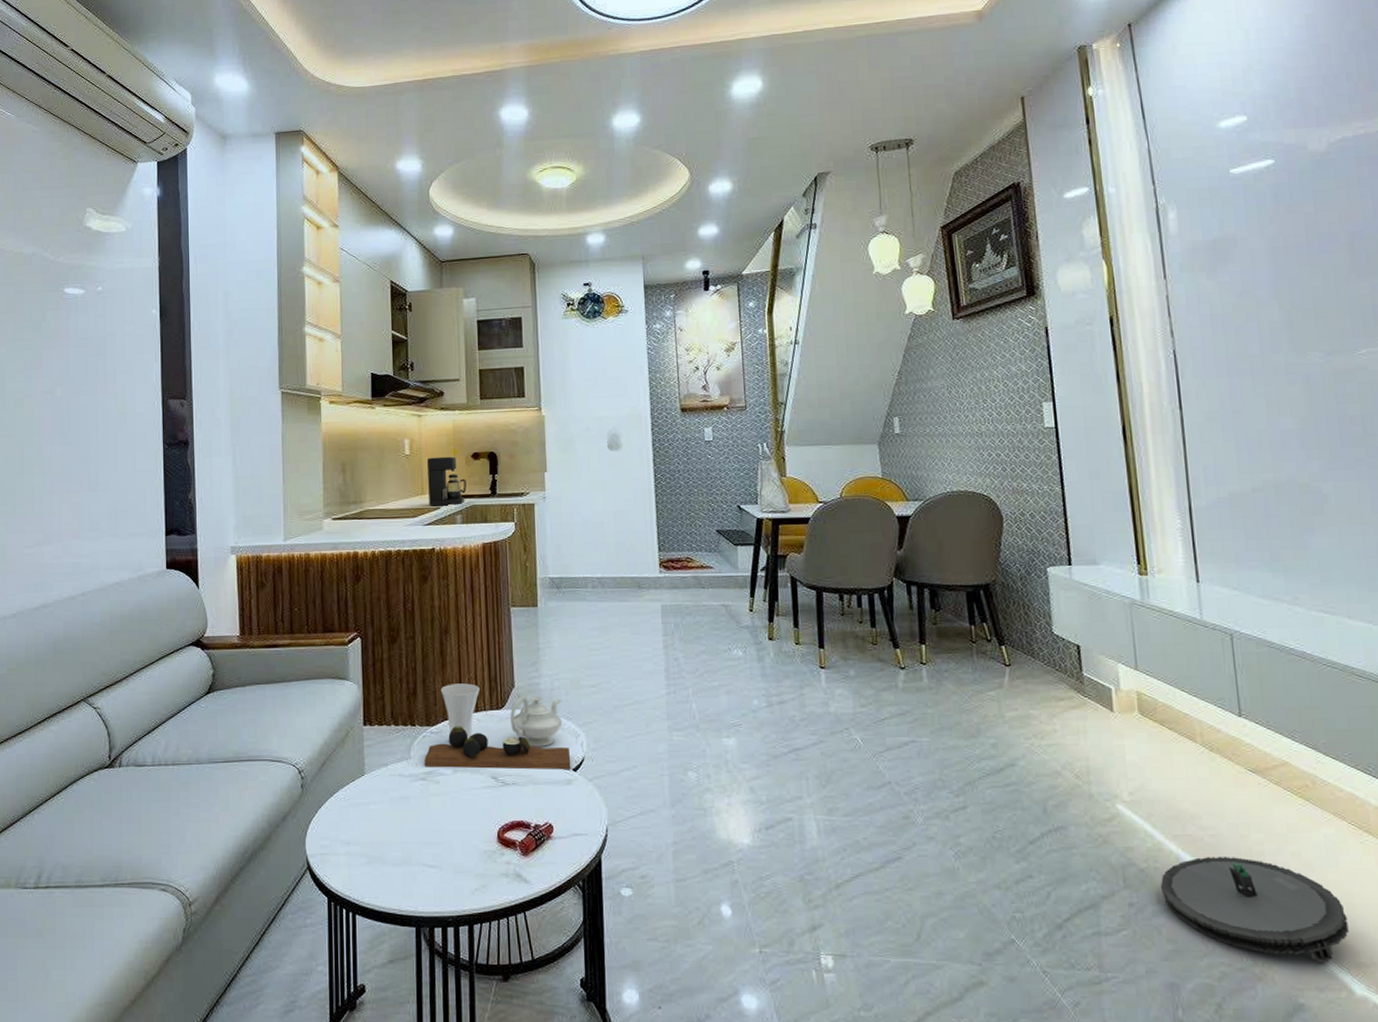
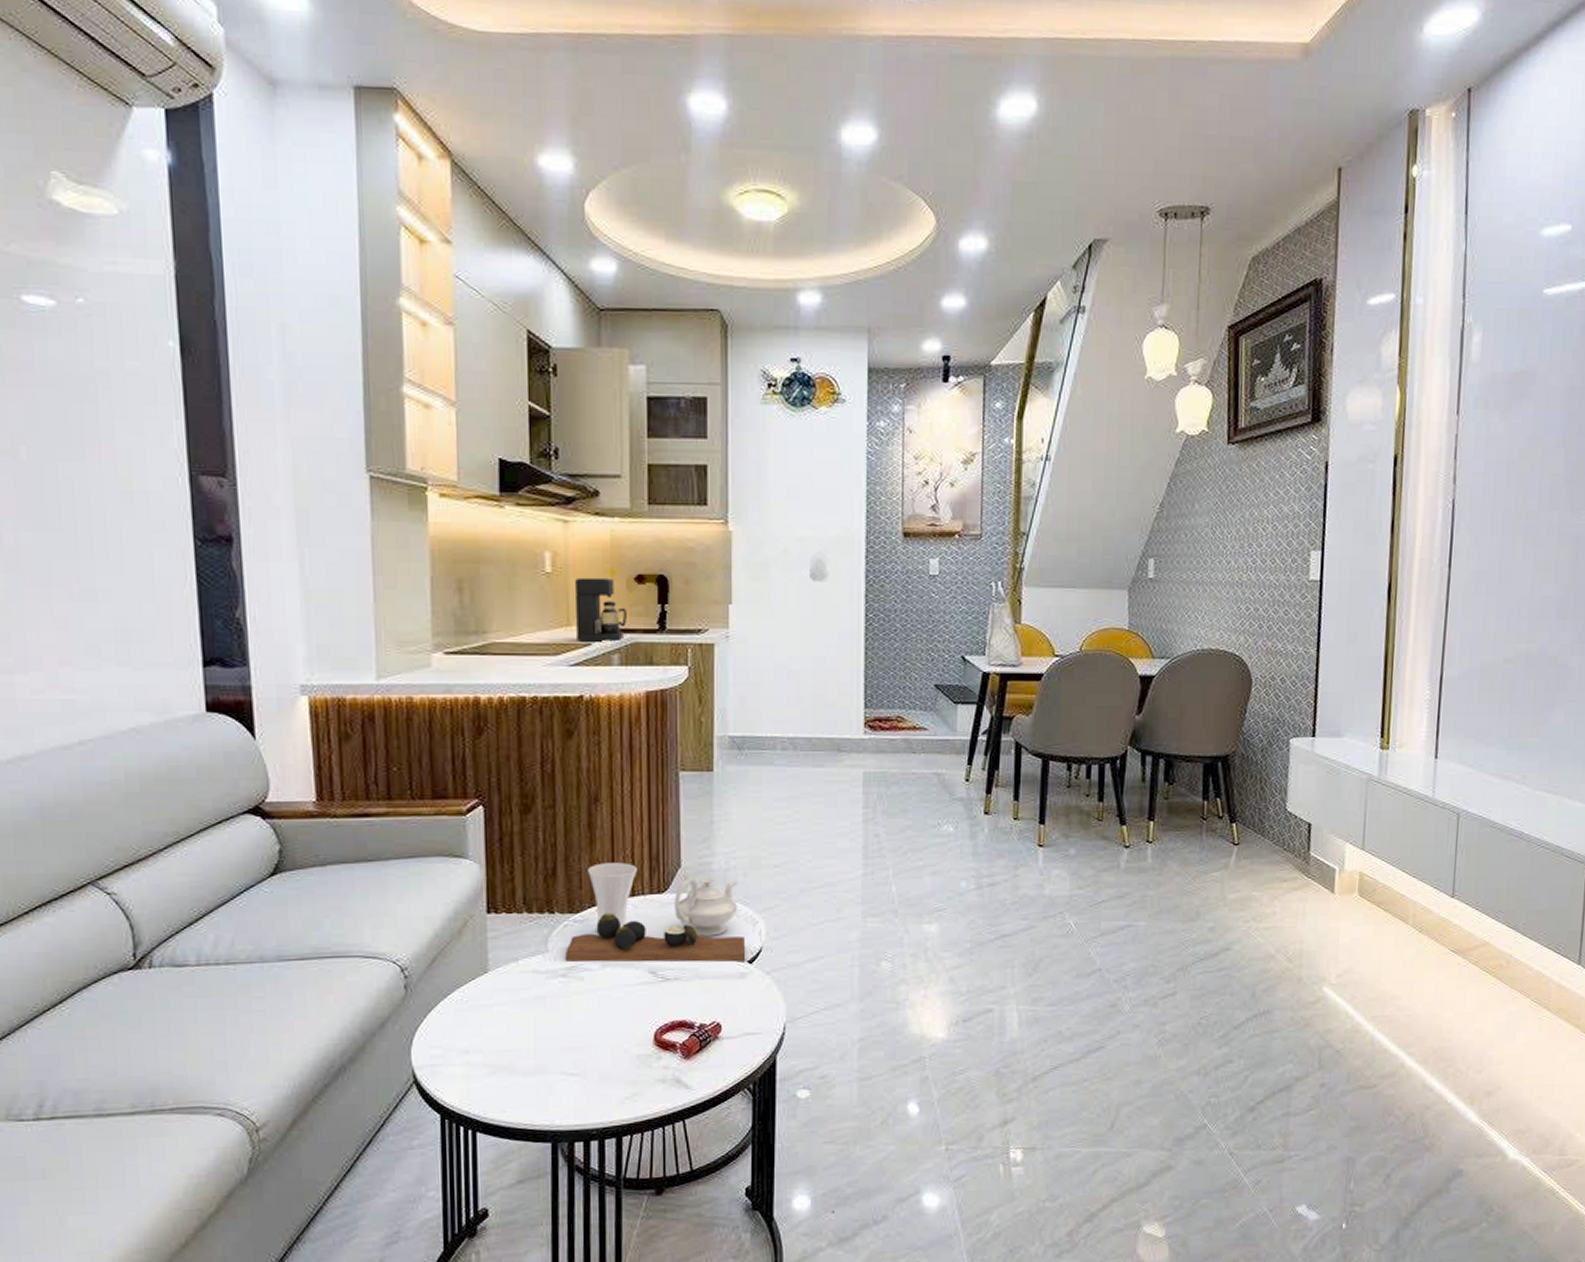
robot vacuum: present [1160,856,1349,965] -> none [1352,1035,1514,1133]

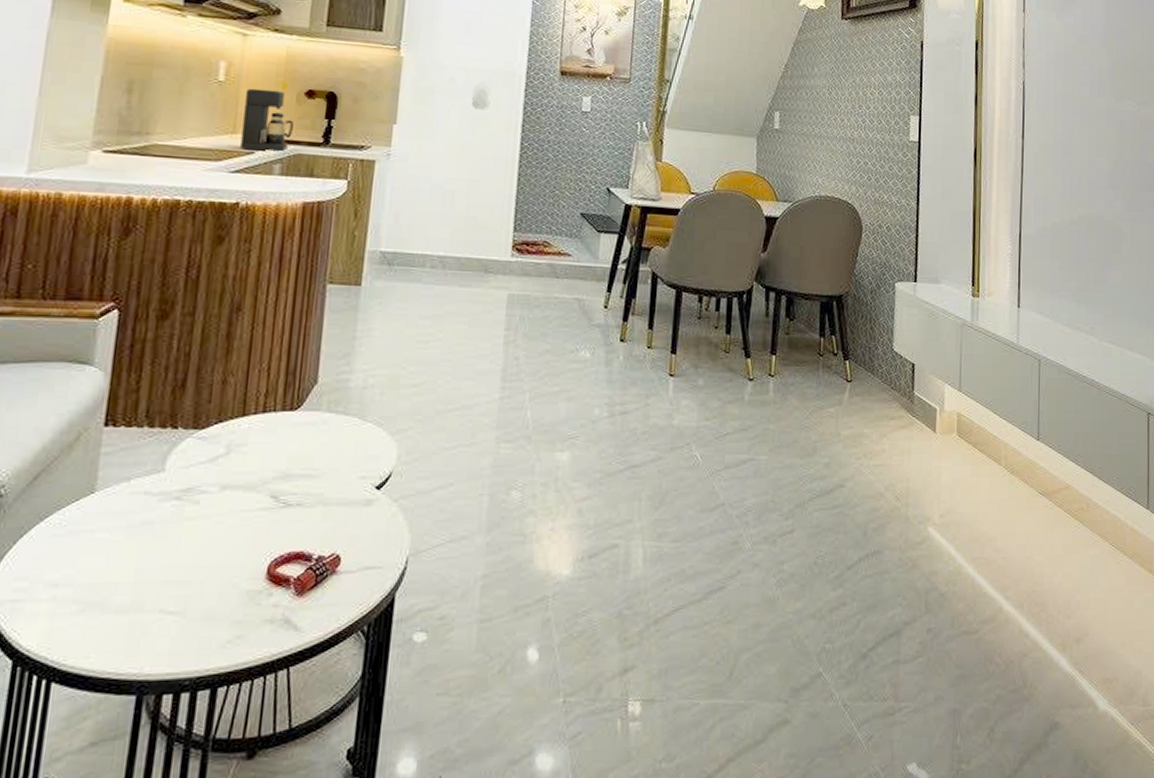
decorative tray: present [566,913,746,963] -> none [183,430,375,488]
cup: present [587,862,637,932] -> none [218,376,272,450]
teapot: present [674,875,738,936] -> none [305,392,374,458]

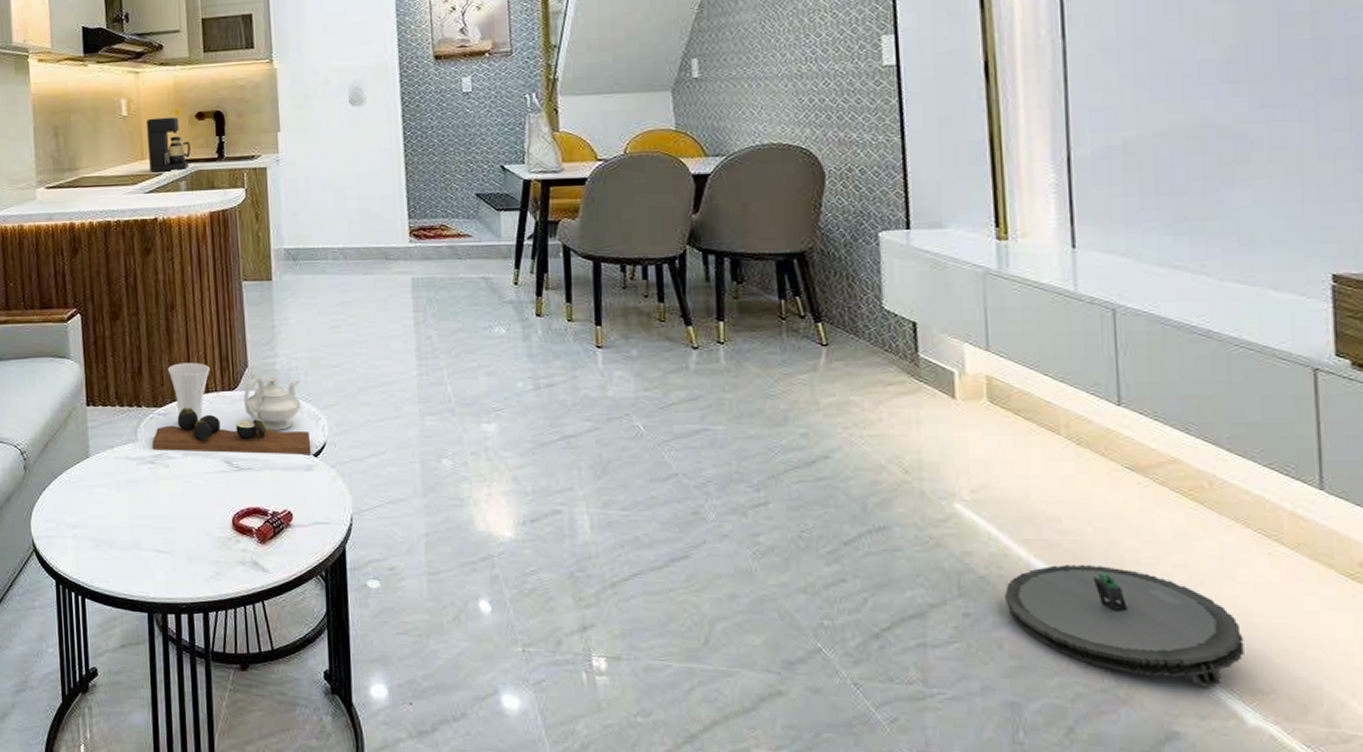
decorative tray: none [183,430,375,488] -> present [152,407,311,455]
cup: none [218,376,272,450] -> present [167,363,210,424]
teapot: none [305,392,374,458] -> present [244,374,302,430]
robot vacuum: none [955,578,1100,682] -> present [1003,564,1244,689]

